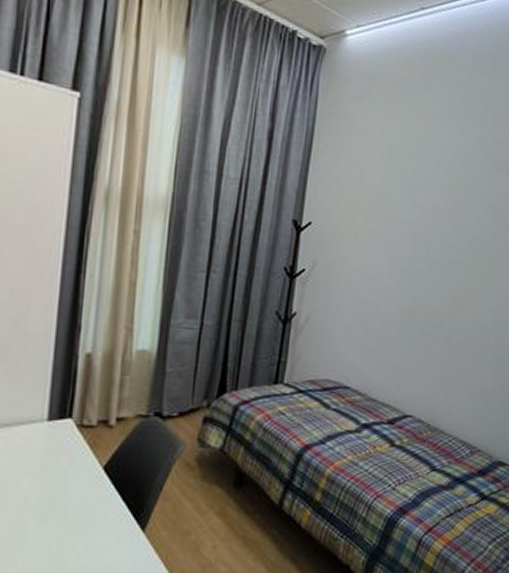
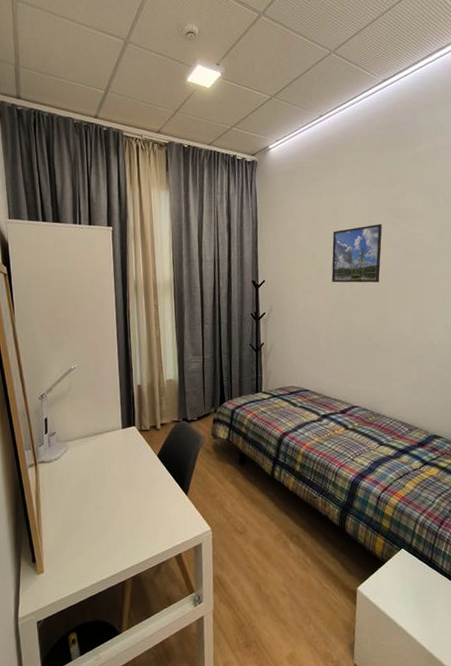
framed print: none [403,171,478,252] -> present [331,224,383,283]

